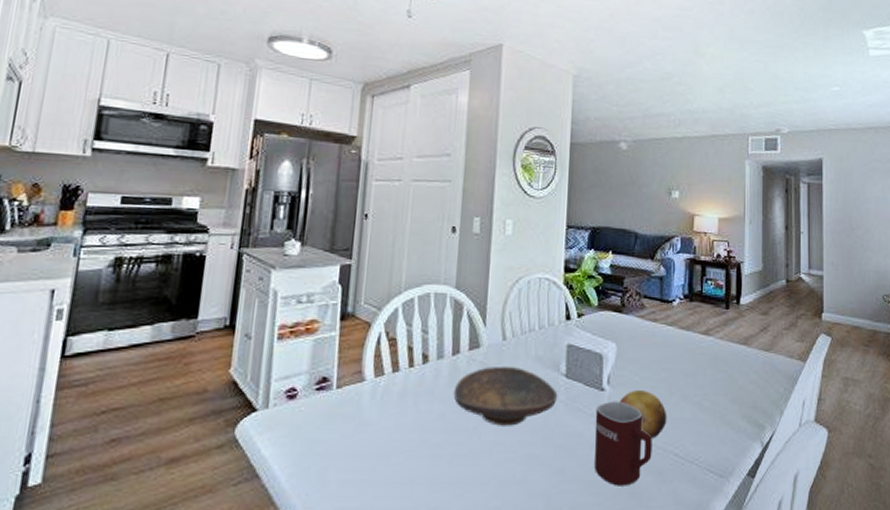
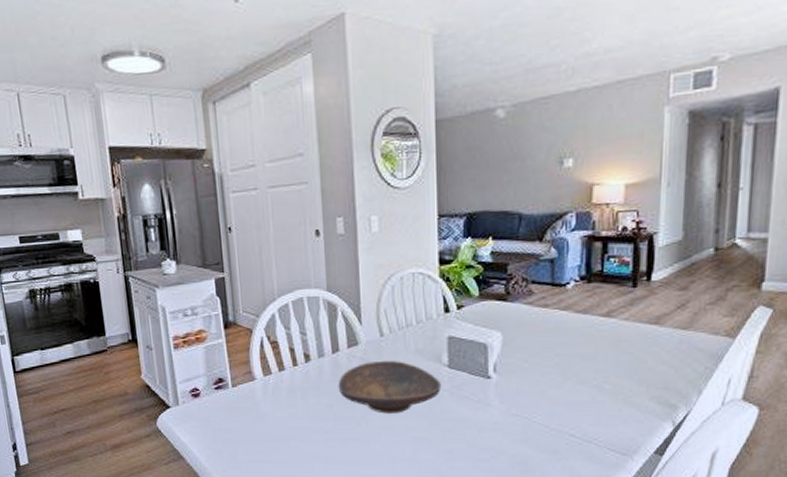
mug: present [594,401,652,486] -> none [482,387,545,464]
fruit: present [619,390,667,440] -> none [507,376,562,423]

